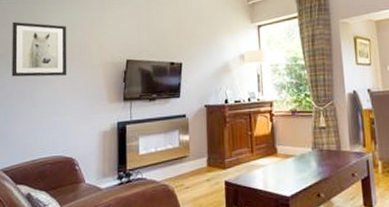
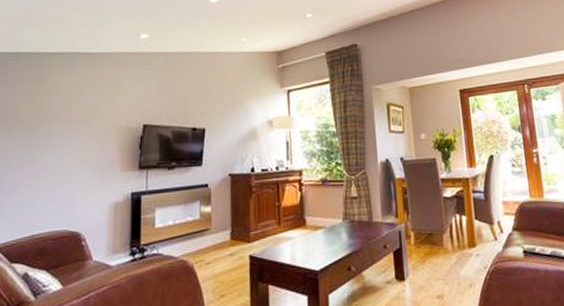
wall art: present [12,21,67,77] -> none [9,80,77,143]

